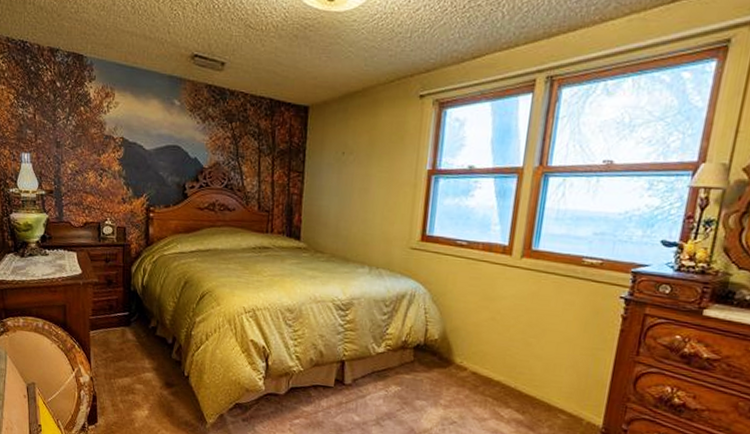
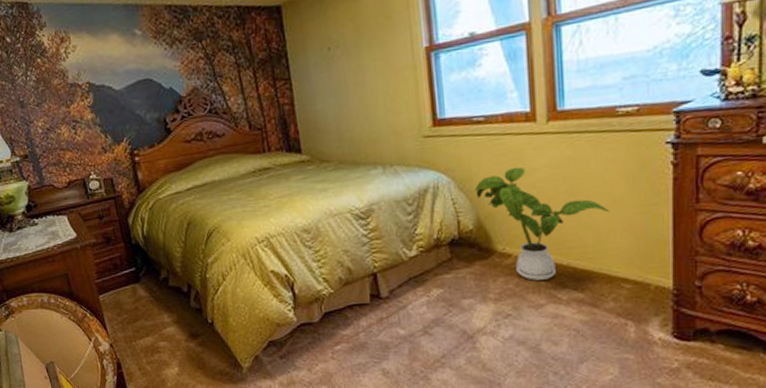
house plant: none [446,291,561,397] -> present [474,167,610,281]

